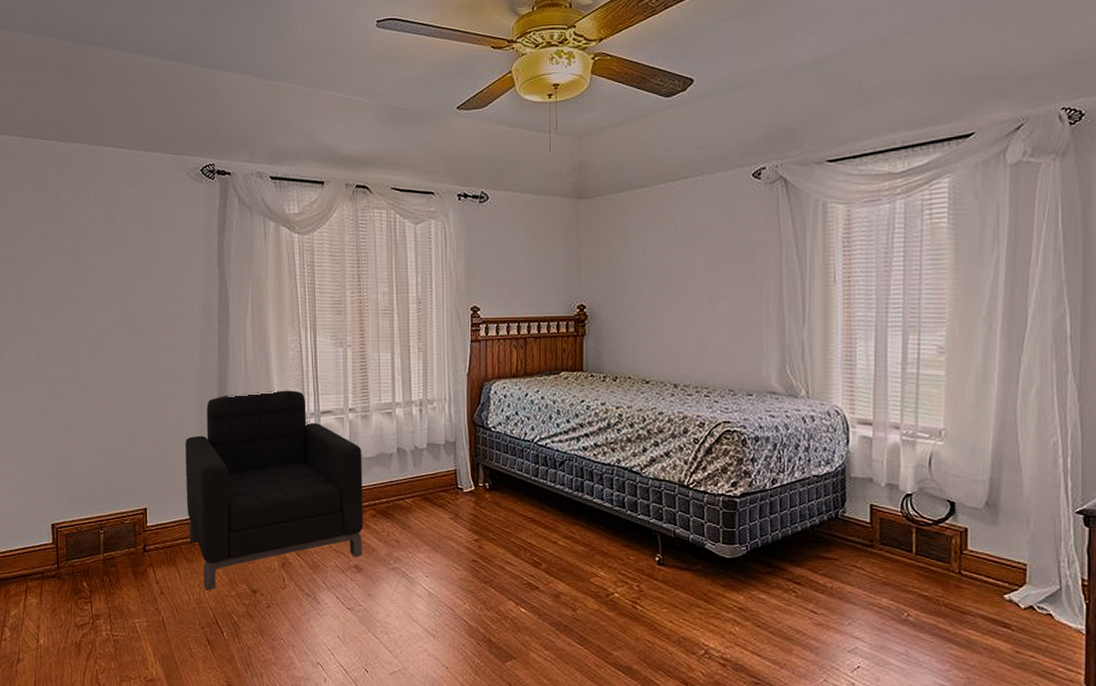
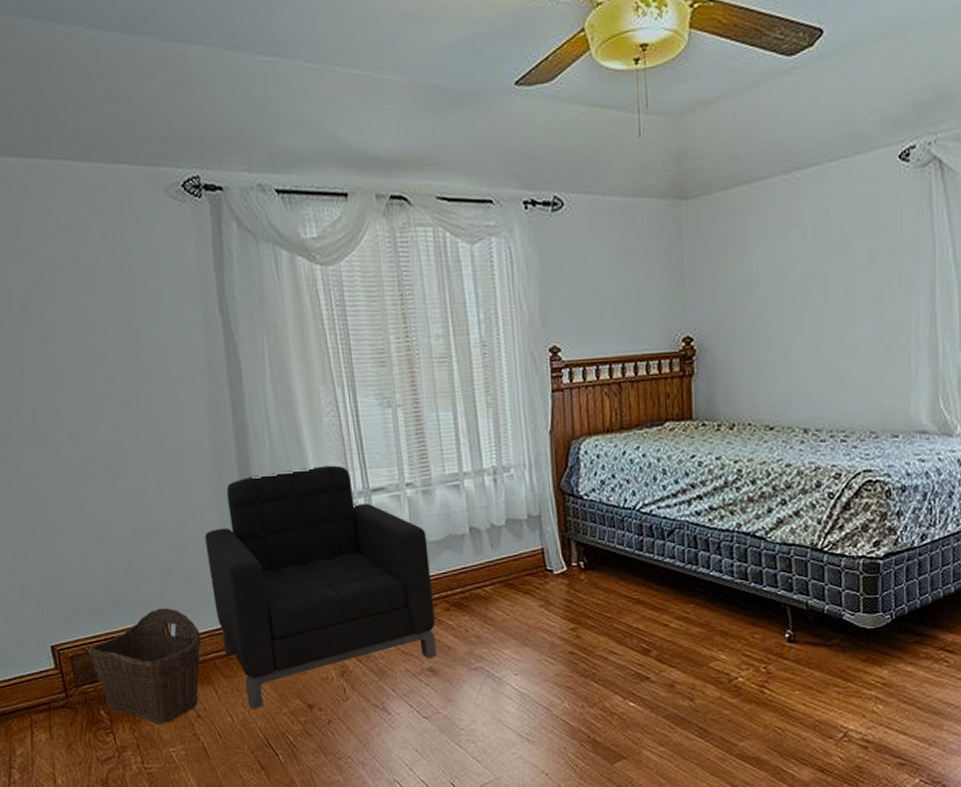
wicker basket: none [80,498,172,598] -> present [88,608,202,725]

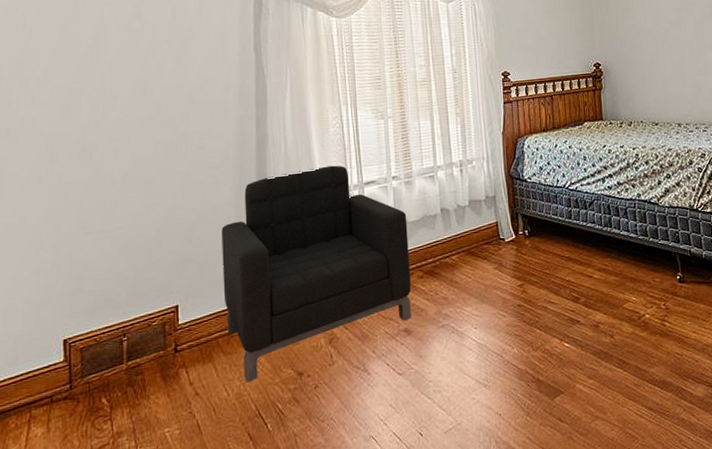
wicker basket: present [88,608,202,725] -> none [99,294,208,407]

